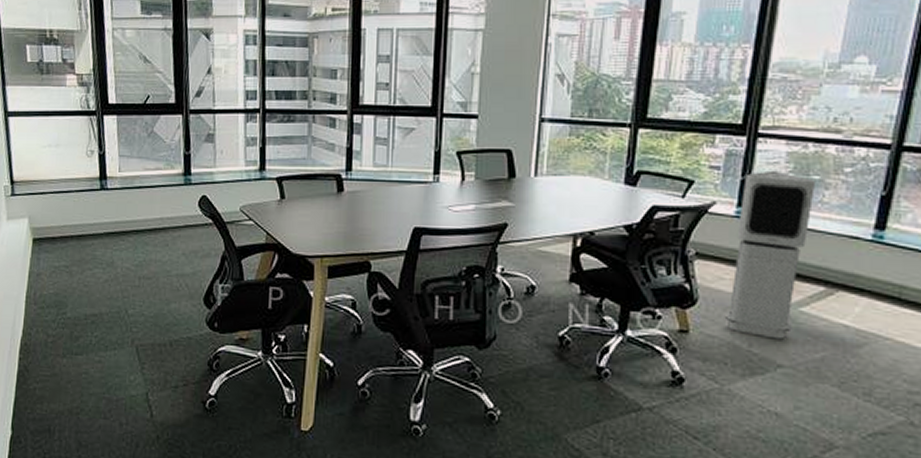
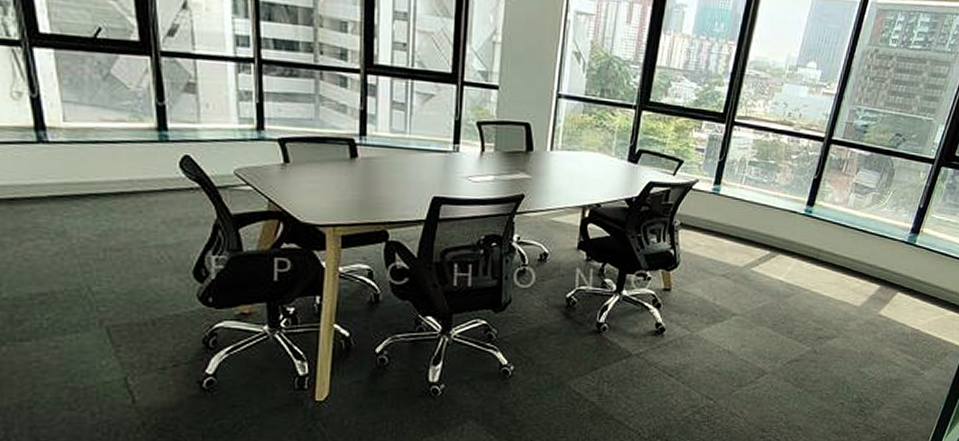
air purifier: present [724,170,816,340] -> none [698,154,772,294]

